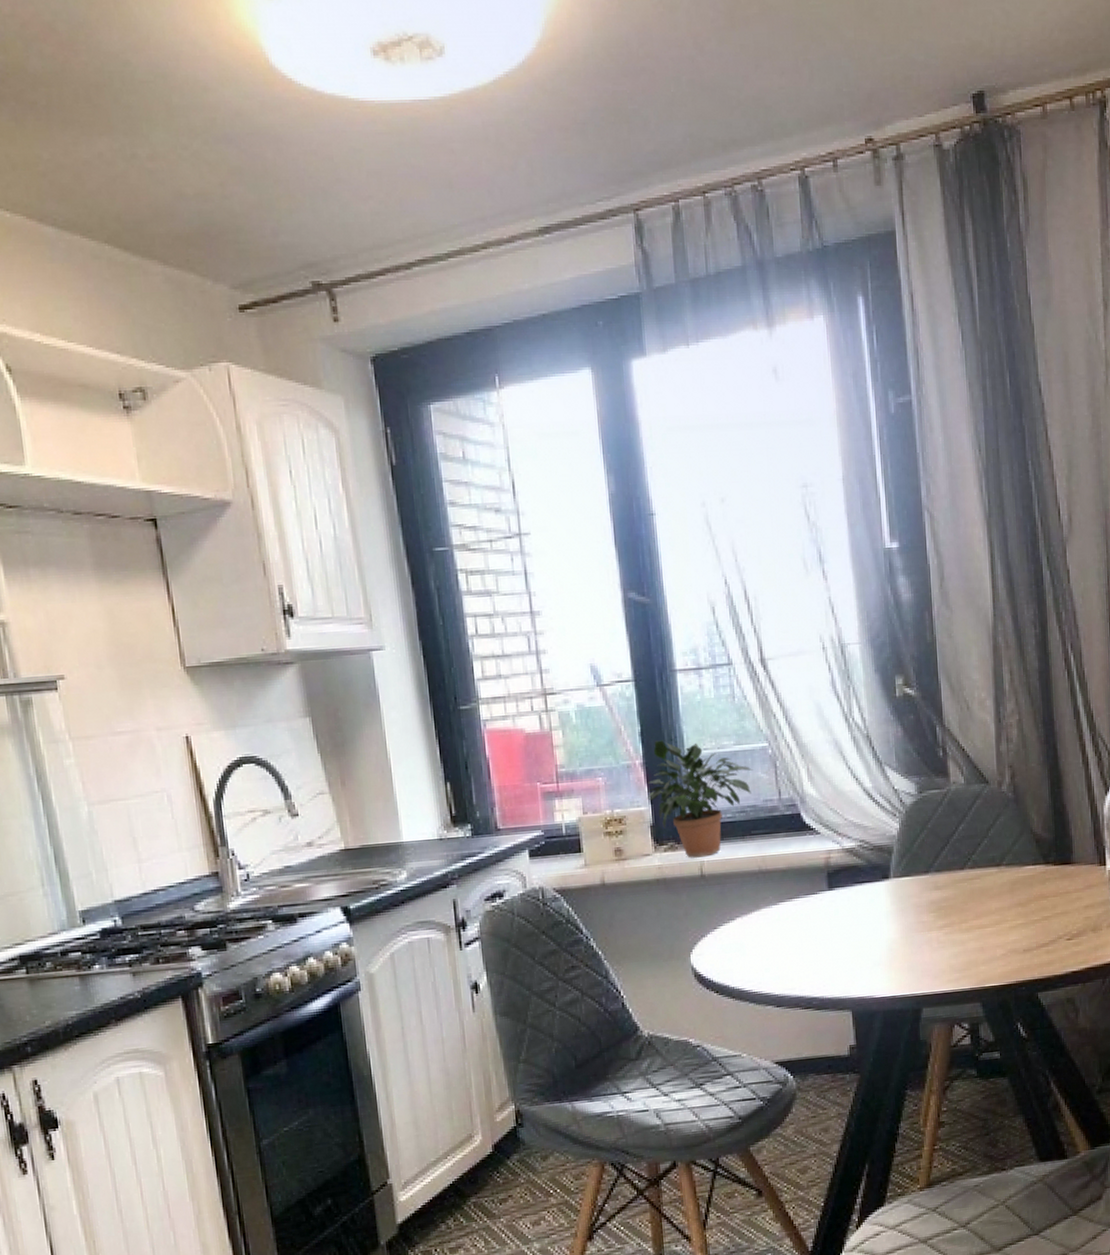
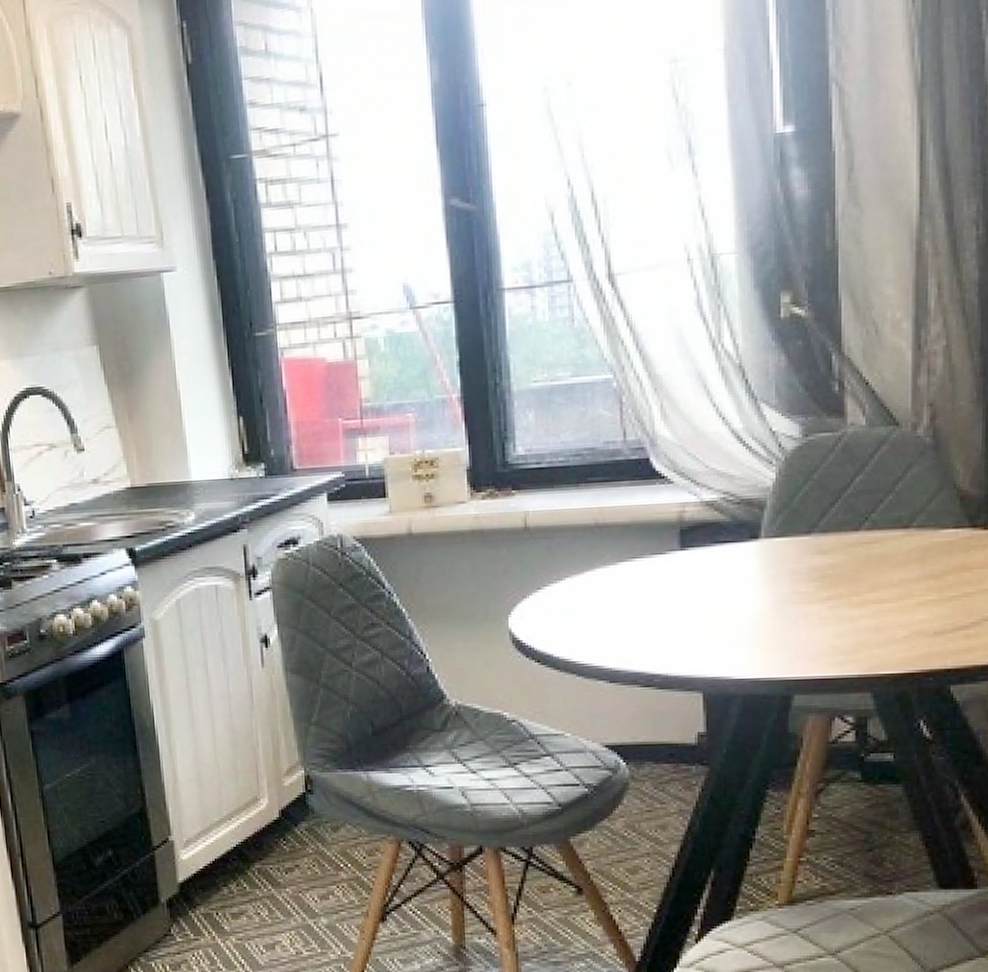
potted plant: present [645,740,753,858] -> none [462,371,593,508]

